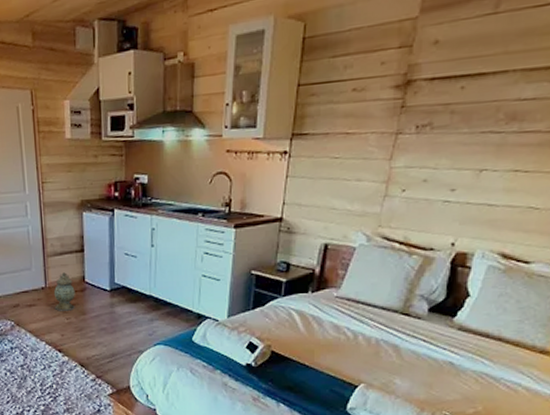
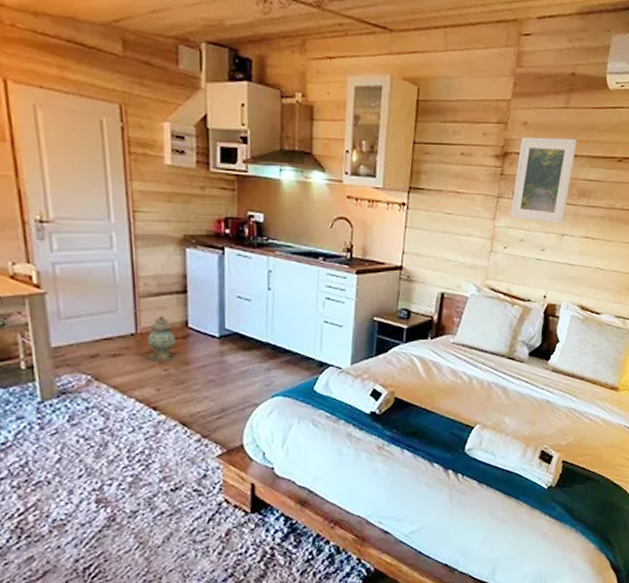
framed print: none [411,49,508,158] -> present [510,136,577,225]

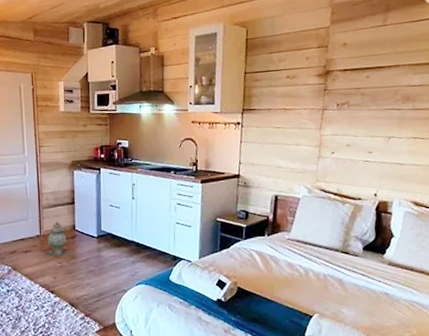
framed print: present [510,136,577,225] -> none [335,50,398,128]

